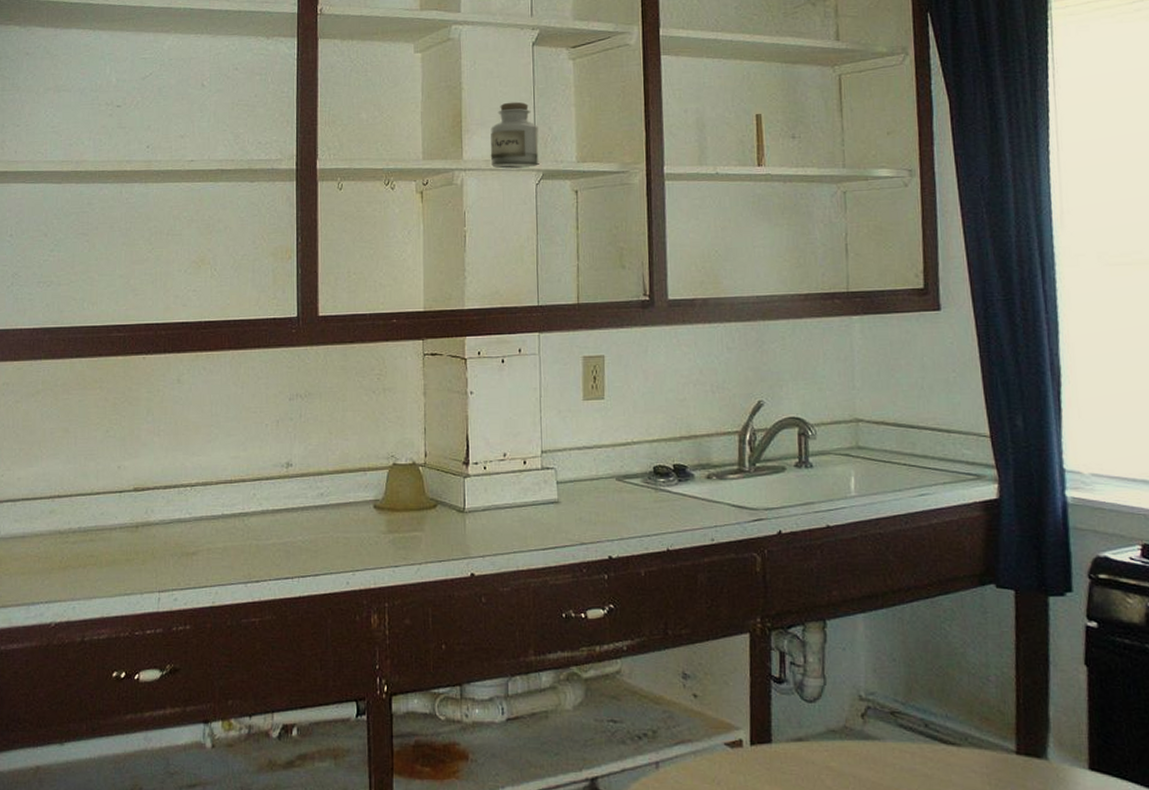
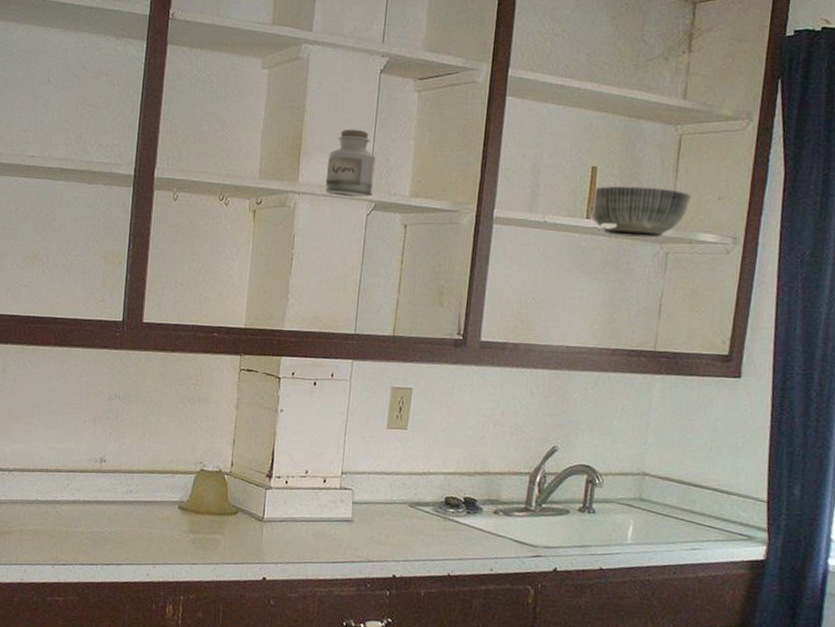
bowl: none [758,128,860,180] -> present [588,186,691,238]

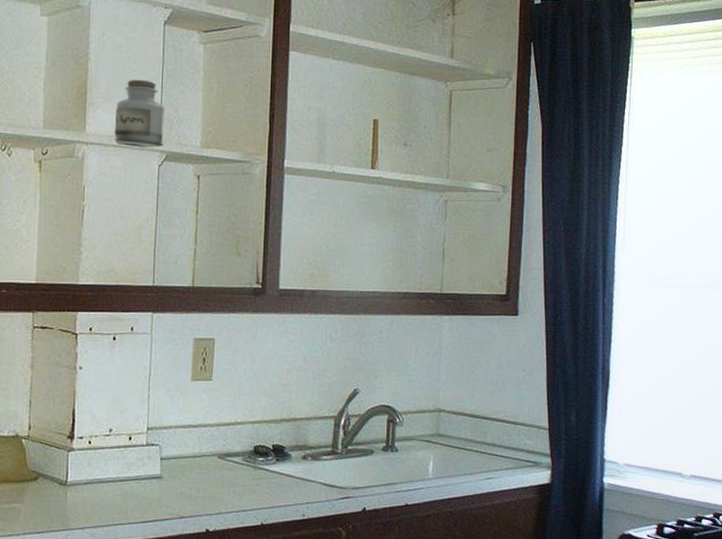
bowl: present [588,186,691,238] -> none [372,138,464,187]

